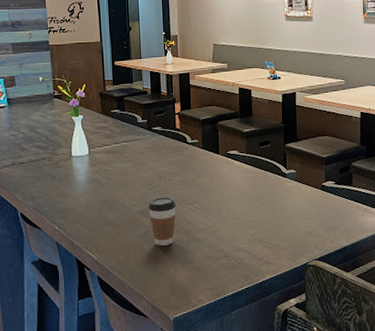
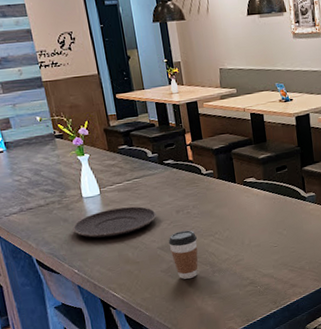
plate: none [59,169,140,197] -> present [72,206,157,238]

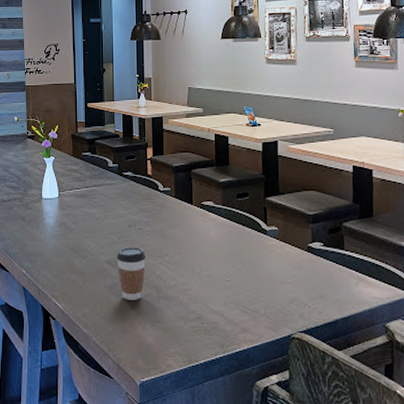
plate: present [72,206,157,238] -> none [28,214,109,242]

